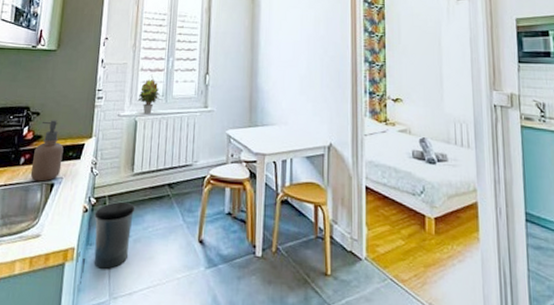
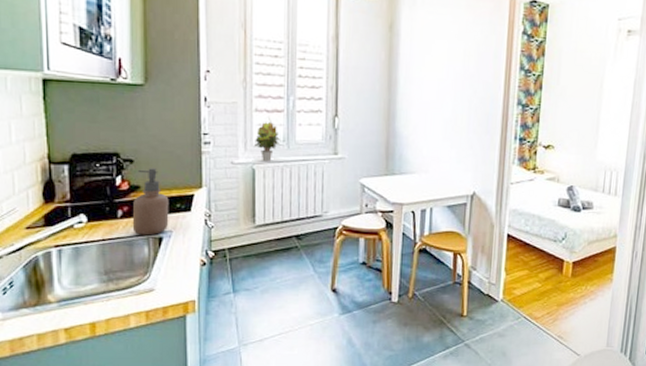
waste bin: present [93,201,135,269] -> none [214,254,260,319]

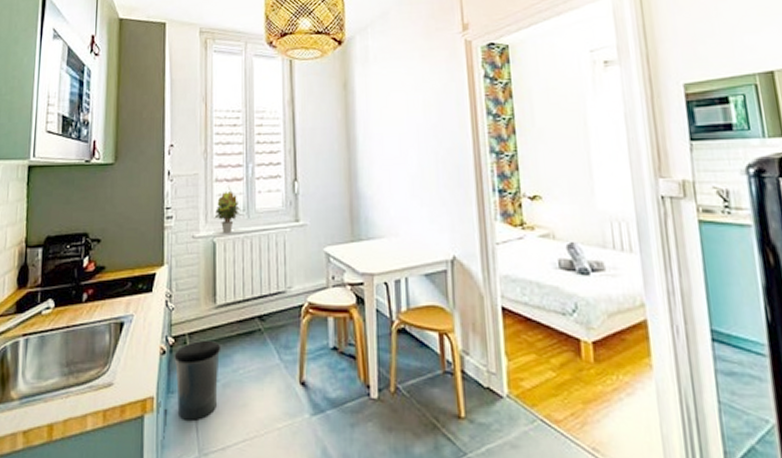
soap dispenser: present [132,168,169,236] -> none [95,247,132,321]
waste bin: none [214,254,260,319] -> present [174,339,221,420]

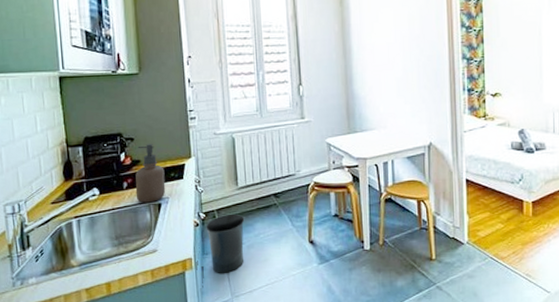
soap dispenser: none [95,247,132,321] -> present [135,144,166,203]
potted plant: present [214,192,241,234] -> none [232,95,255,131]

